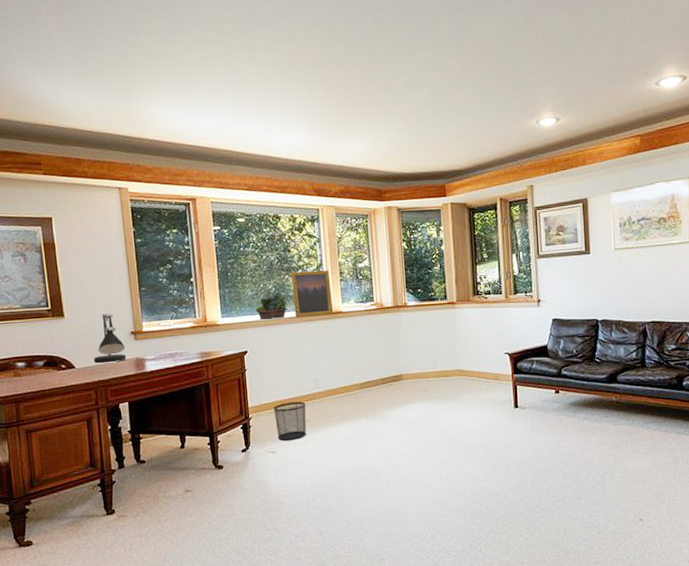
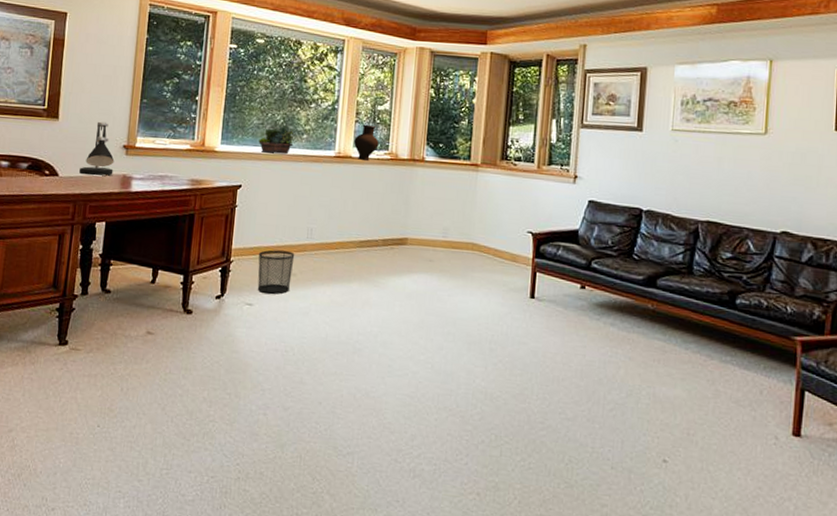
picture frame: present [291,270,334,319] -> none [300,105,345,159]
vase: none [342,281,365,314] -> present [354,124,379,162]

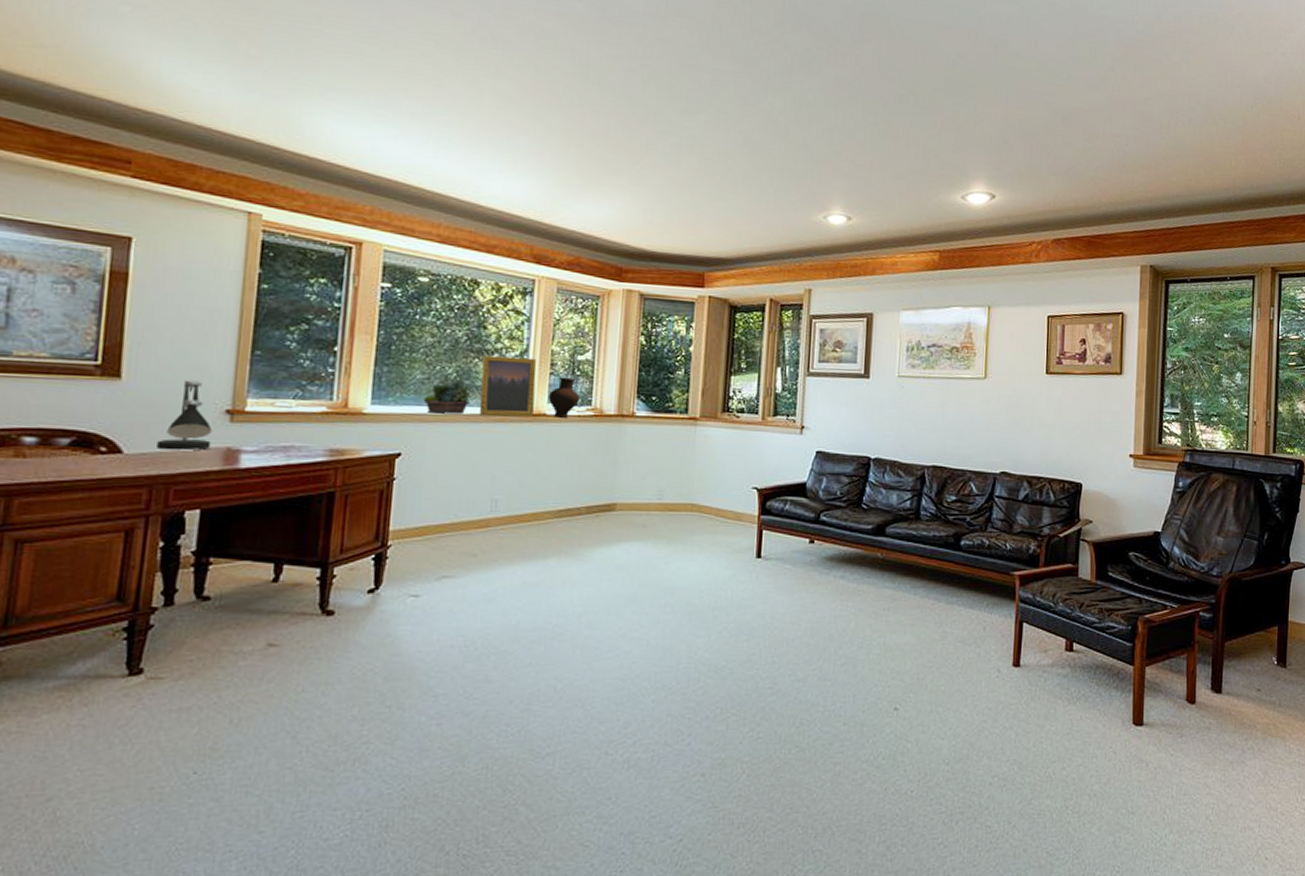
waste bin: present [257,249,295,294] -> none [425,528,475,580]
picture frame: none [300,105,345,159] -> present [479,355,537,418]

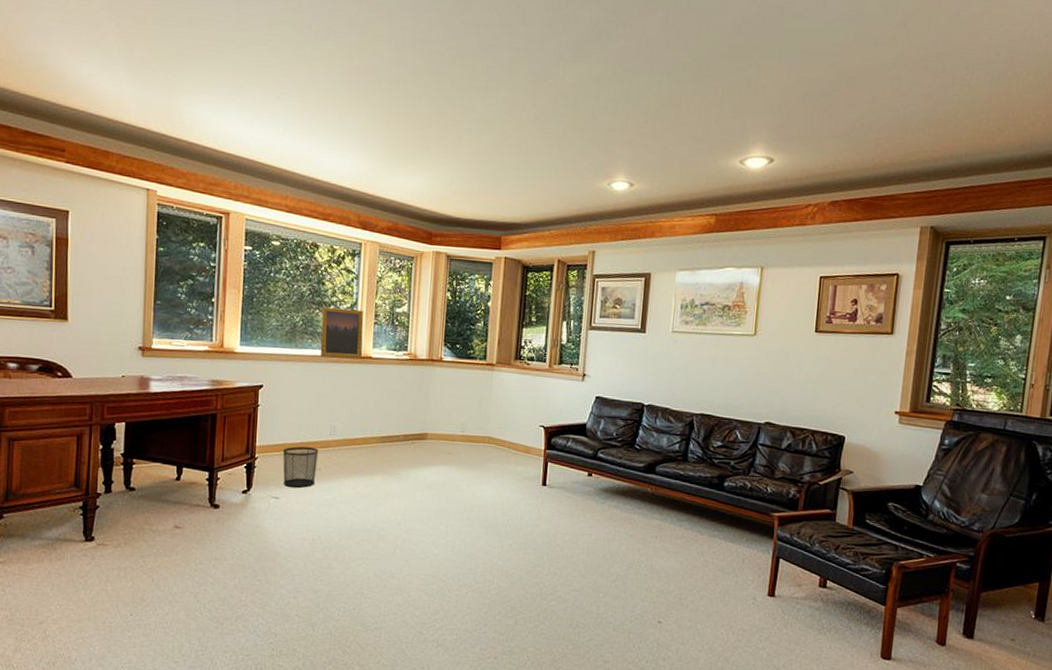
desk lamp: present [157,380,213,451] -> none [94,323,130,378]
succulent planter: present [423,378,471,414] -> none [278,326,314,355]
waste bin: none [425,528,475,580] -> present [282,446,319,488]
vase: present [549,377,580,419] -> none [374,326,398,362]

